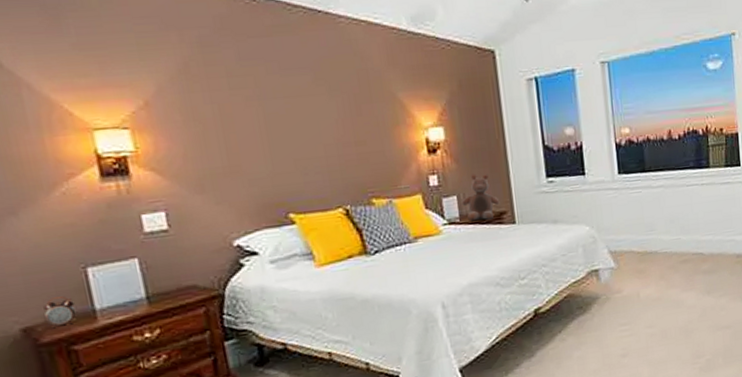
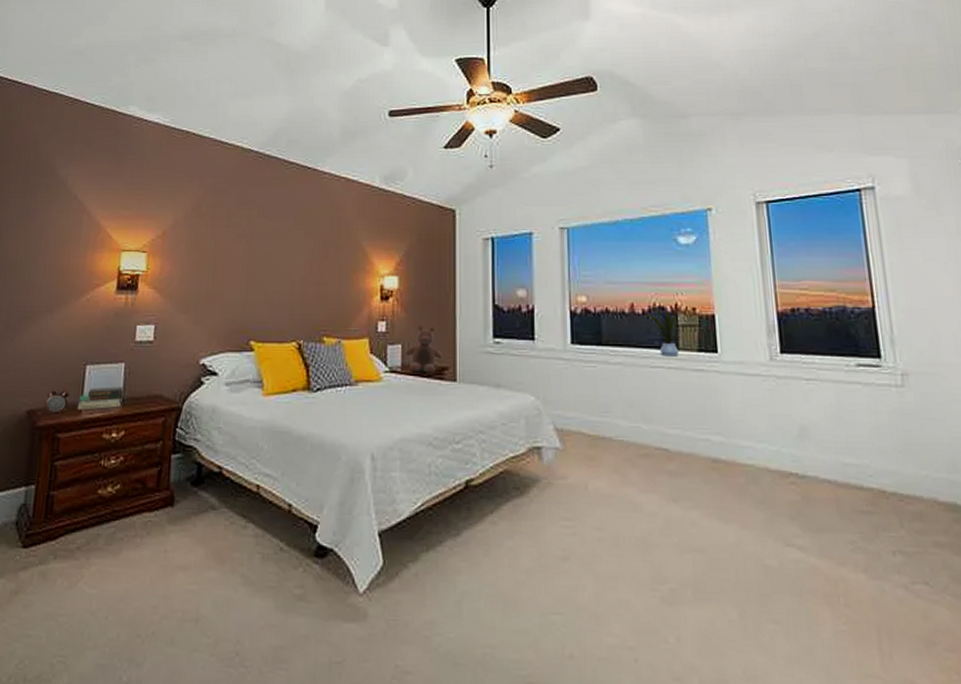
books: none [89,284,148,317] -> present [77,387,124,410]
house plant: none [682,130,712,175] -> present [647,306,682,357]

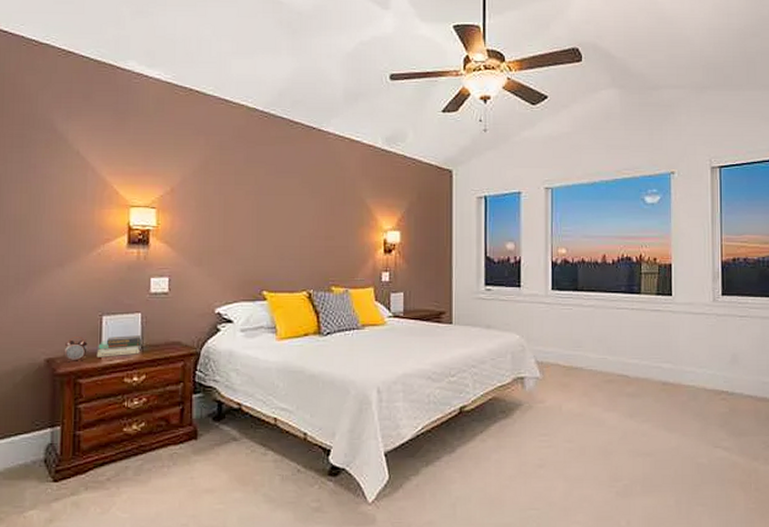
stuffed bear: present [405,325,443,375] -> none [407,275,441,318]
house plant: present [647,306,682,357] -> none [616,257,644,300]

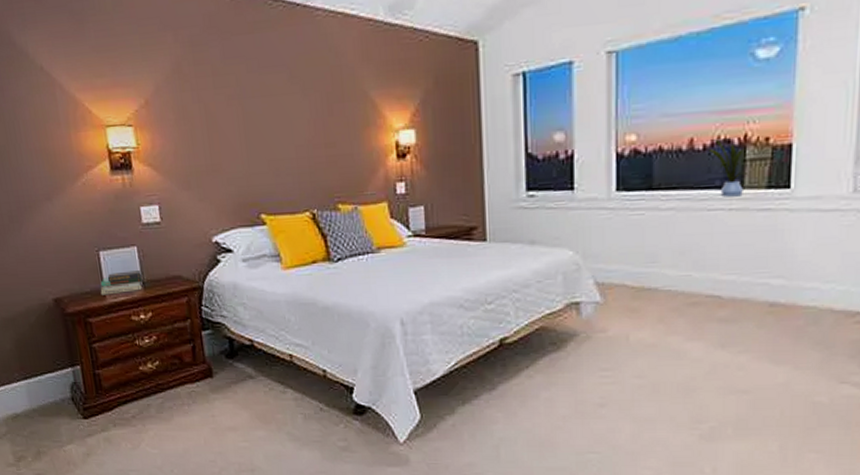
alarm clock: present [64,337,88,363] -> none [68,274,91,302]
house plant: none [616,257,644,300] -> present [708,139,749,197]

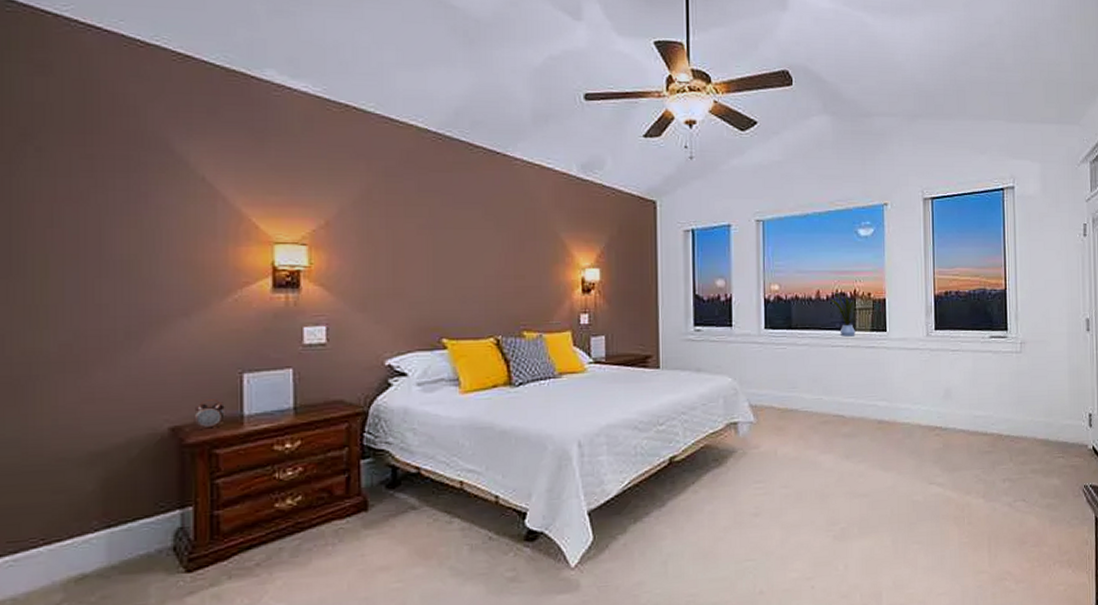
alarm clock: none [68,274,91,302] -> present [194,399,225,431]
books: present [100,270,143,295] -> none [237,395,296,423]

